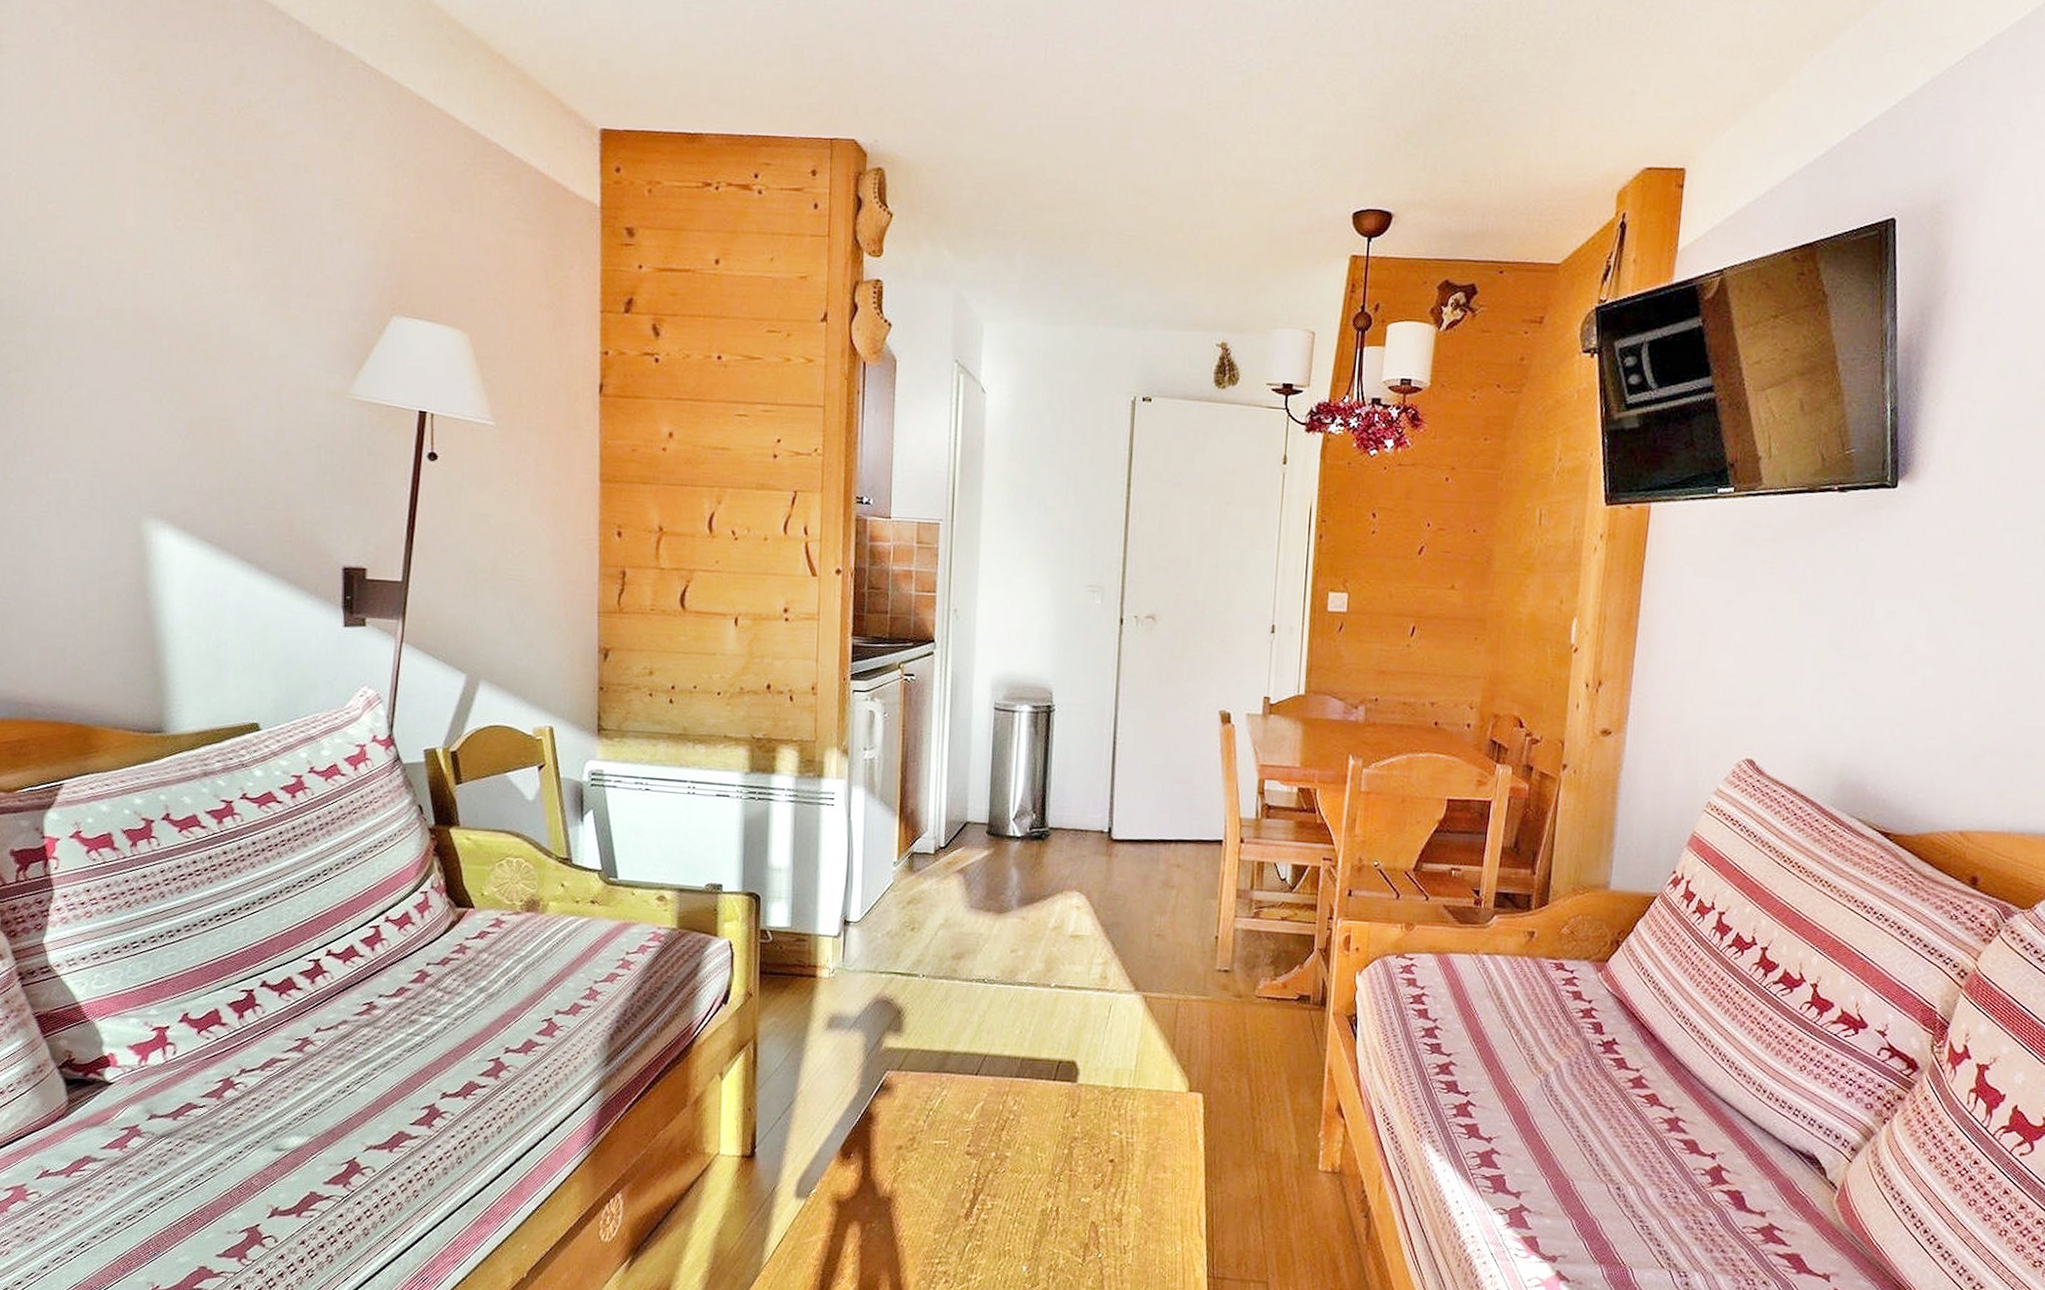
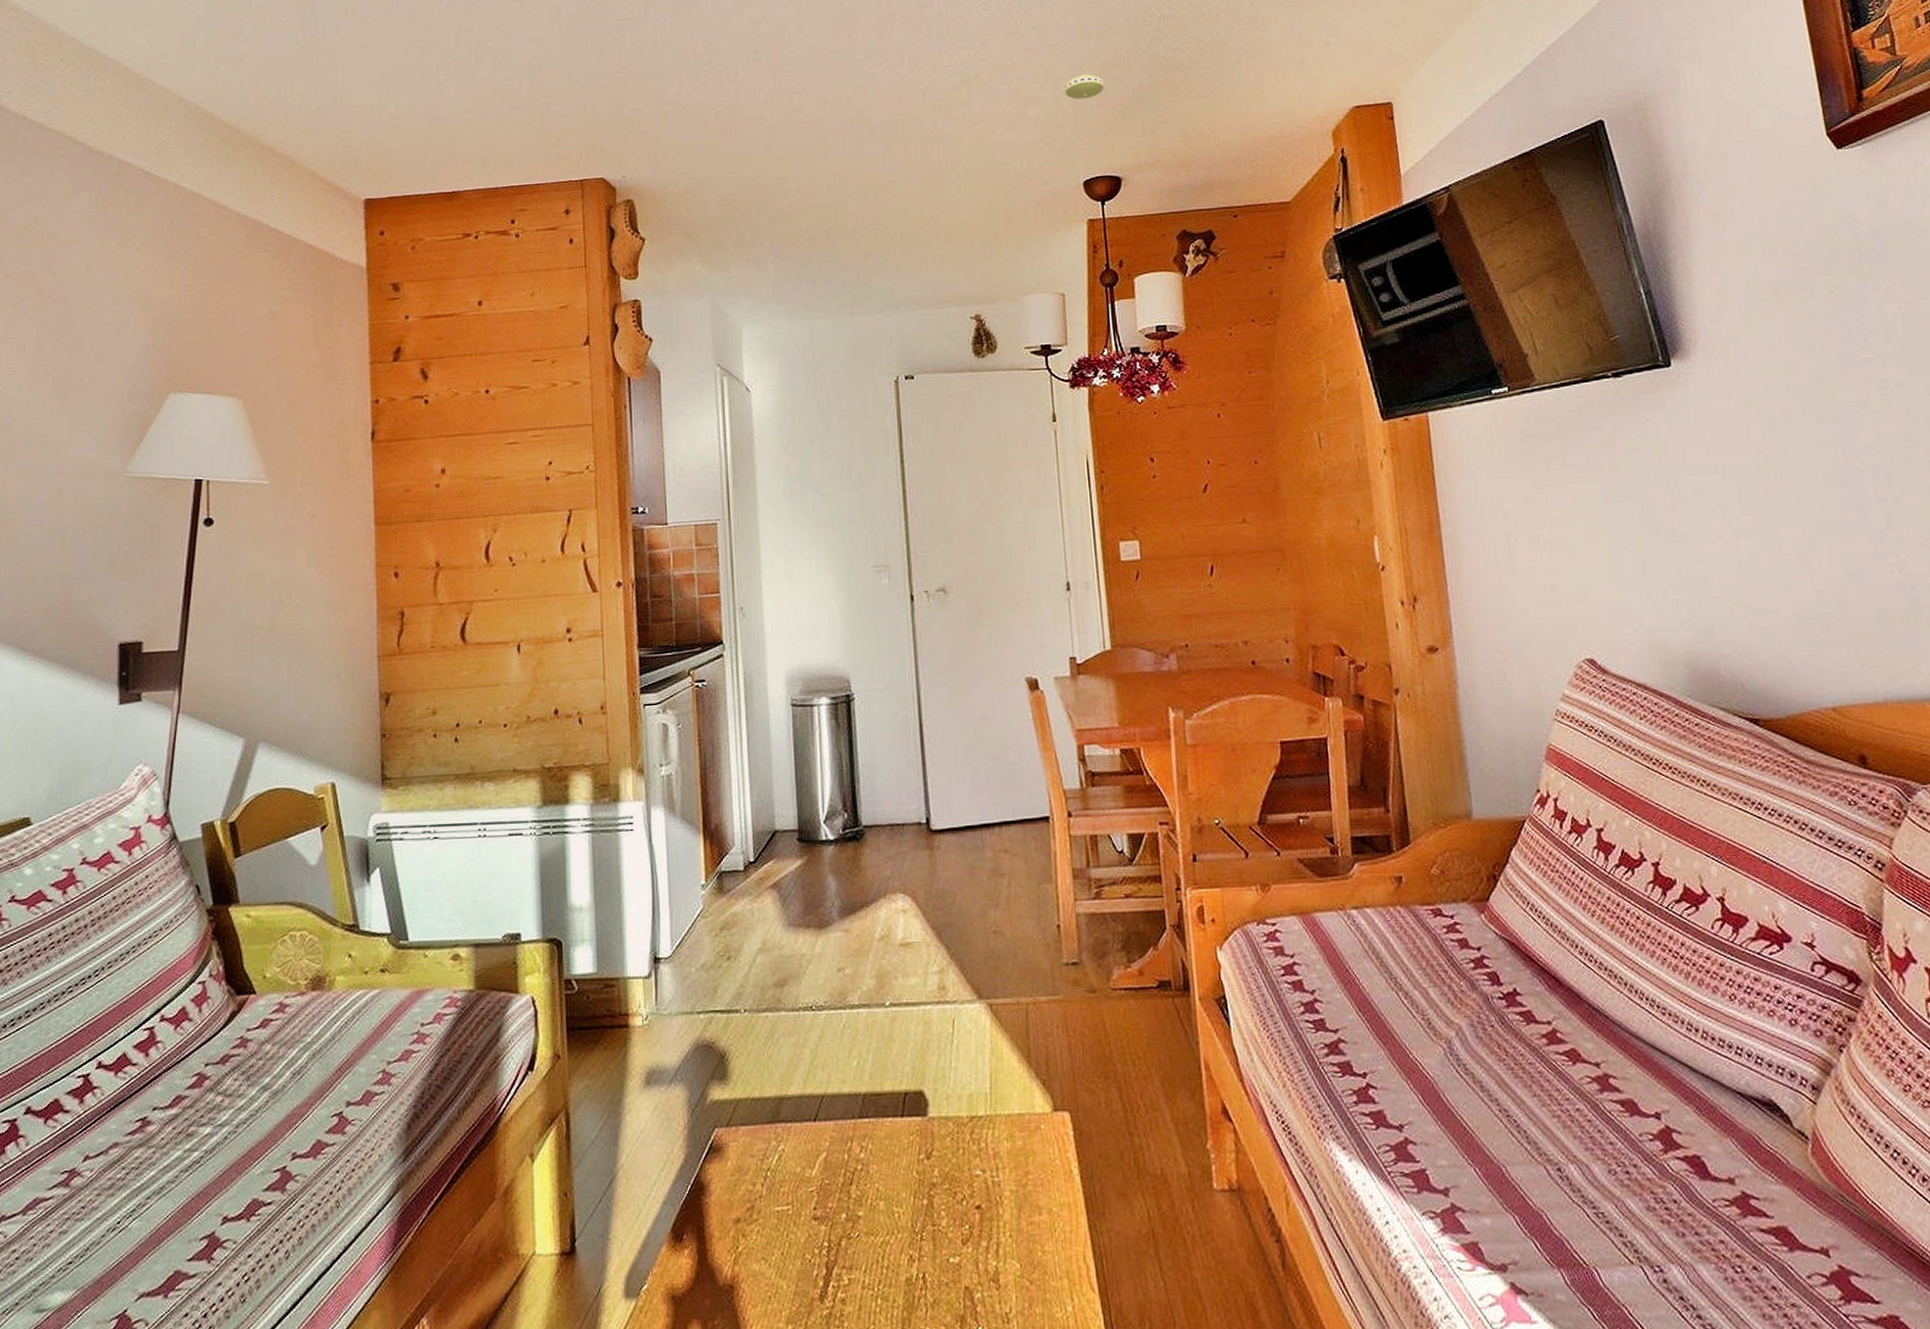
smoke detector: none [1350,91,1392,120] -> present [1065,74,1104,100]

